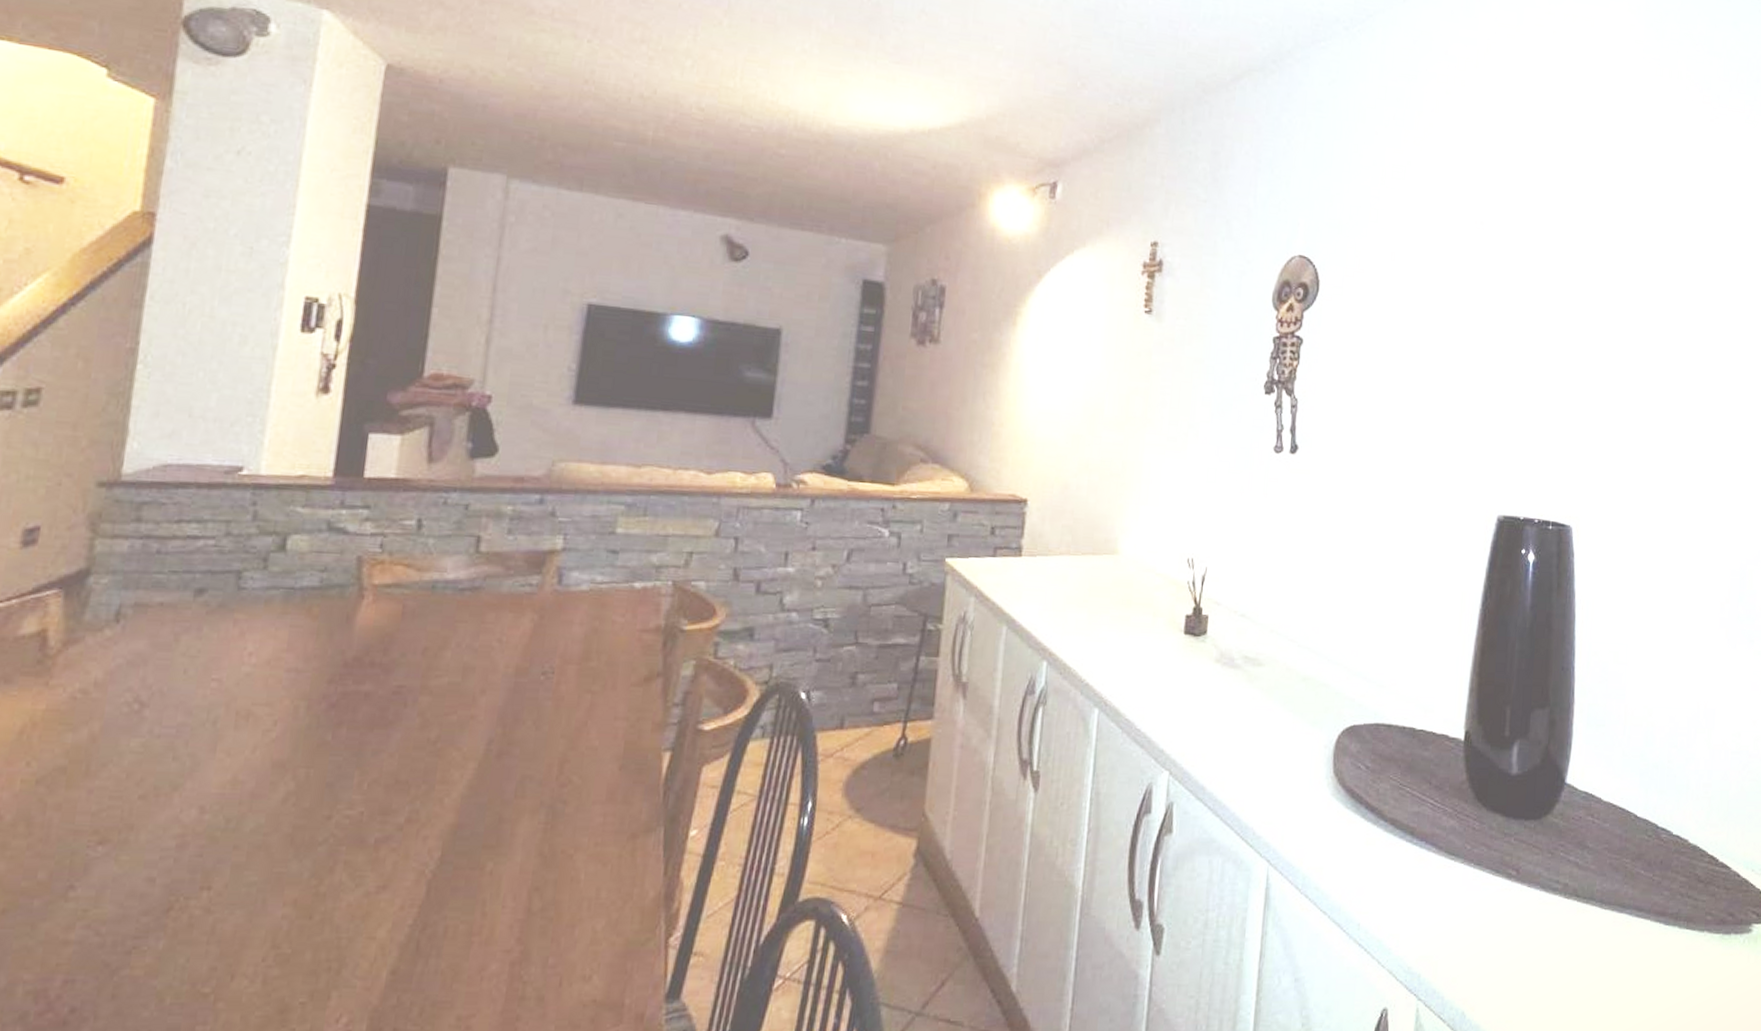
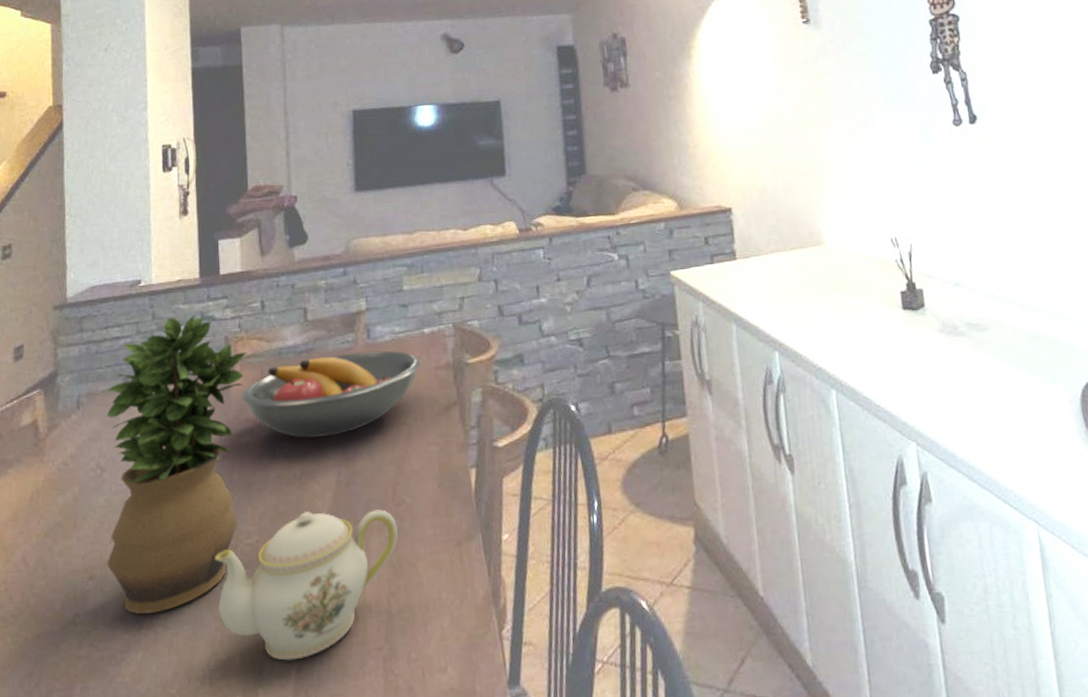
potted plant: none [130,521,387,892] -> present [106,315,247,614]
teapot: none [290,783,558,959] -> present [215,509,399,661]
fruit bowl: none [369,598,623,696] -> present [242,350,421,438]

